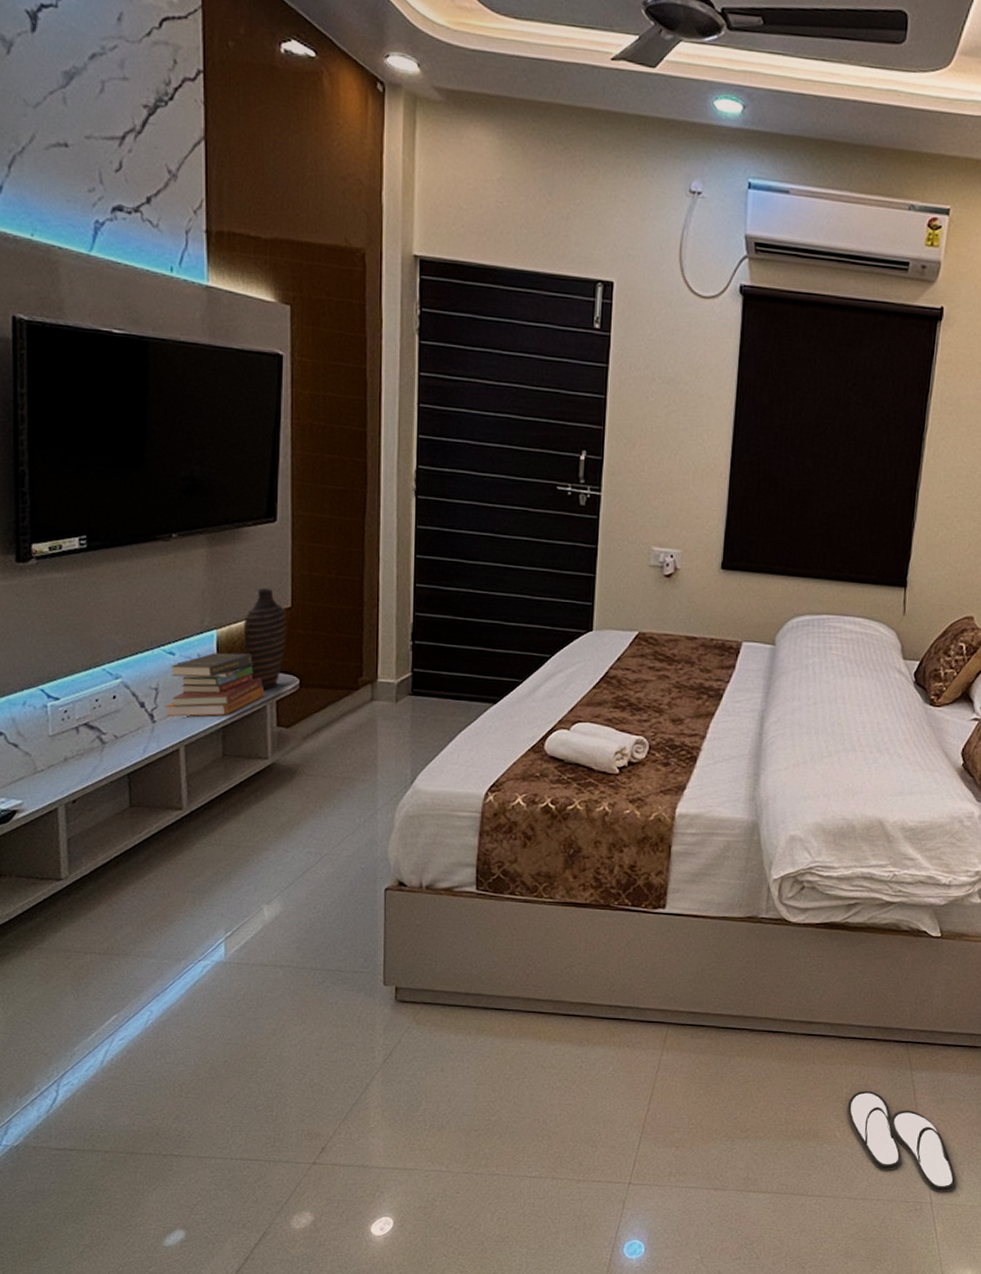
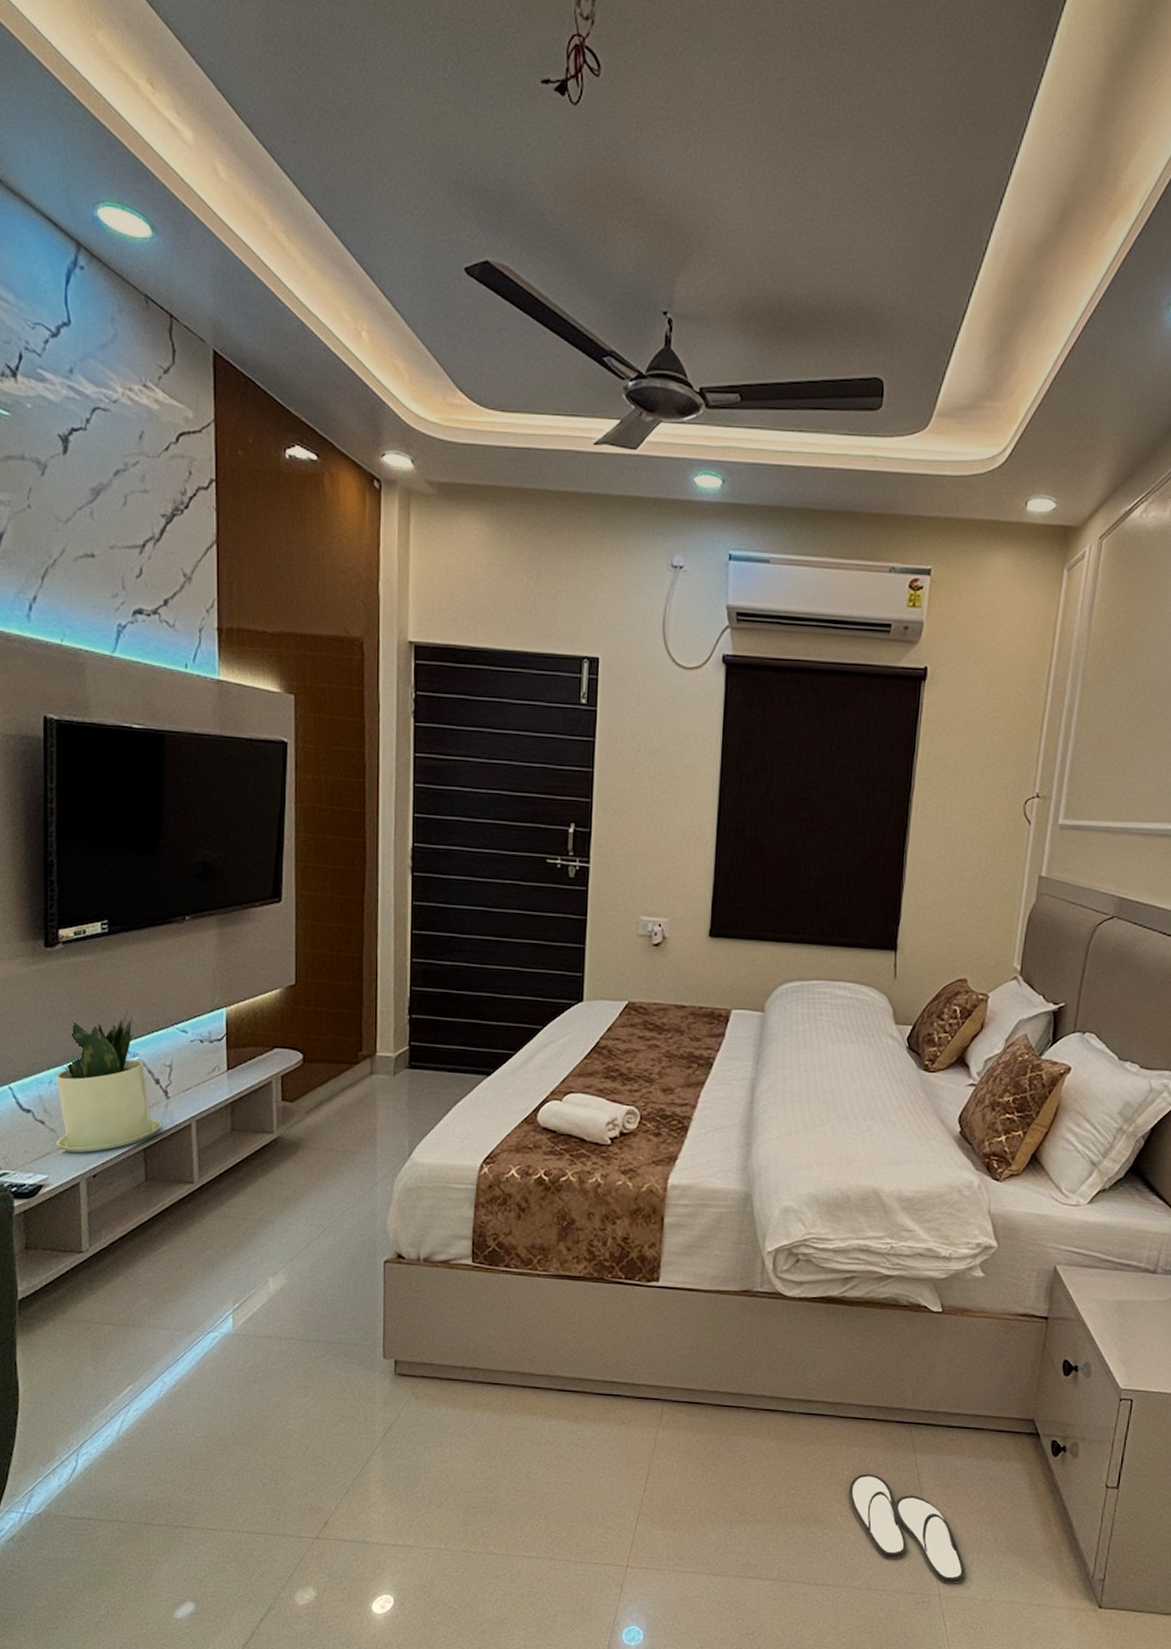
planter: none [31,630,148,777] -> present [56,1010,162,1153]
books: present [165,652,265,717] -> none [178,1029,271,1093]
decorative vase: present [243,587,287,690] -> none [251,966,291,1065]

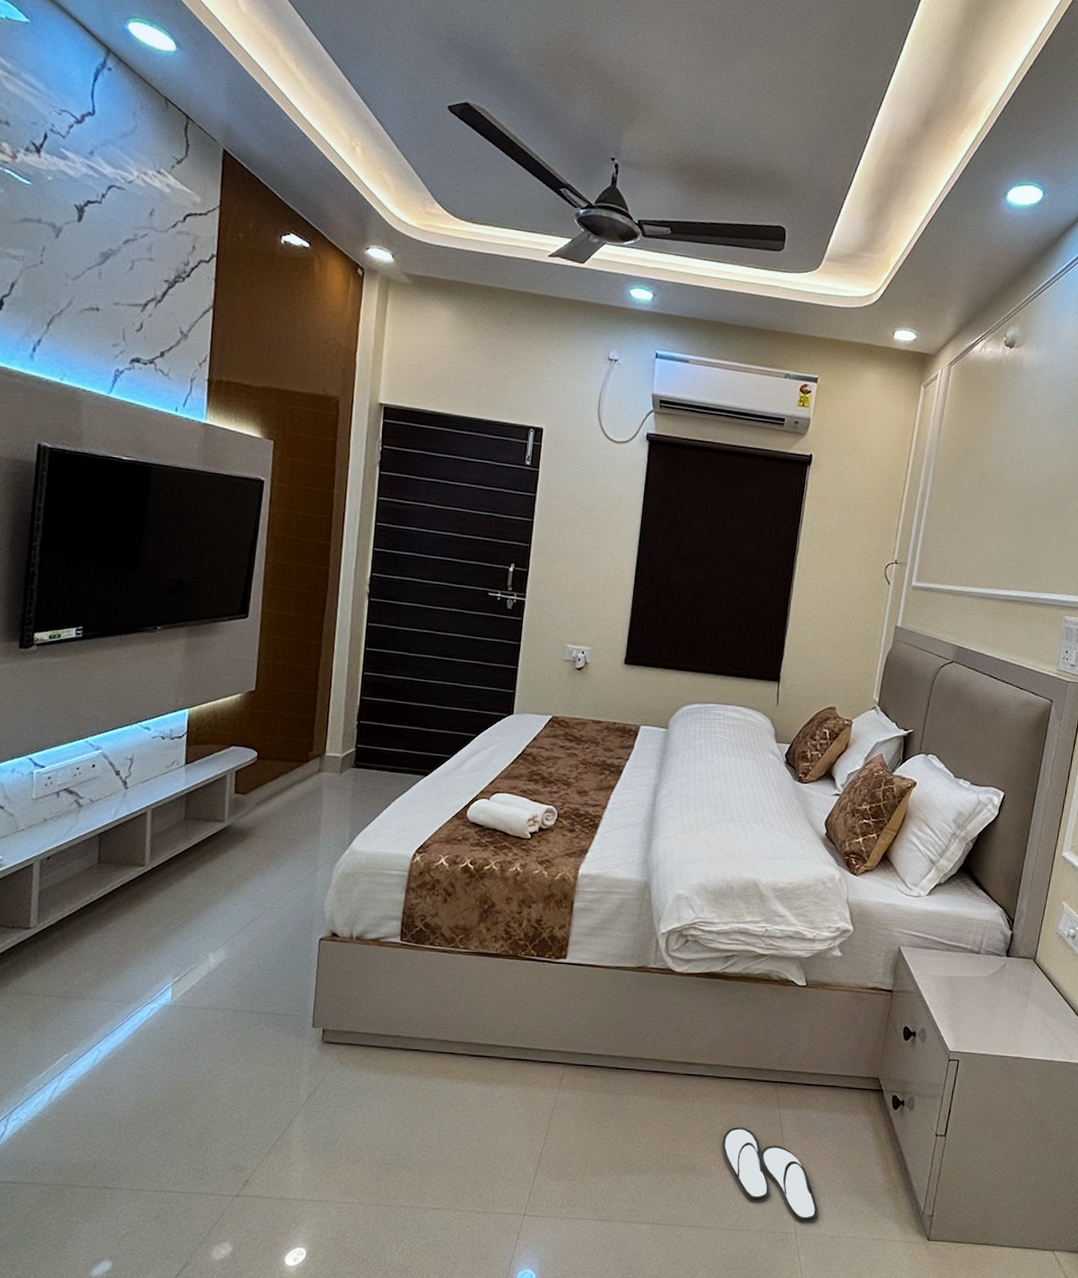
planter: present [56,1010,162,1153] -> none [14,707,119,836]

